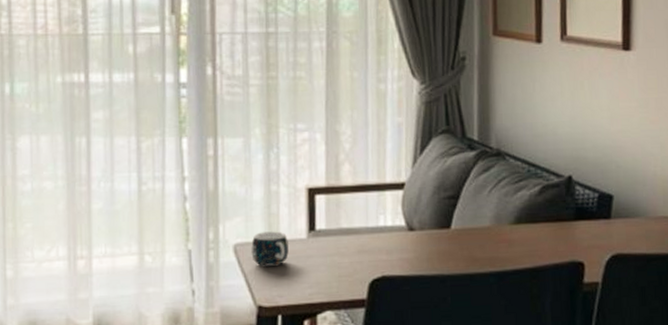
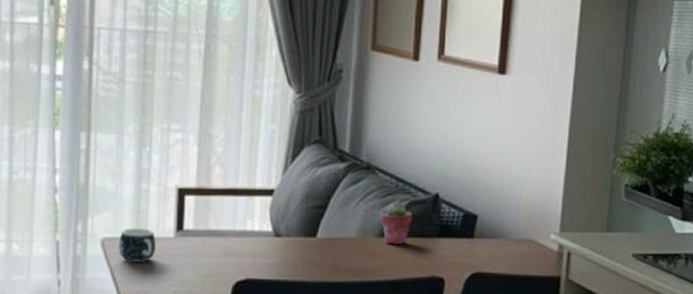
potted succulent: none [514,187,547,232] -> present [380,202,413,246]

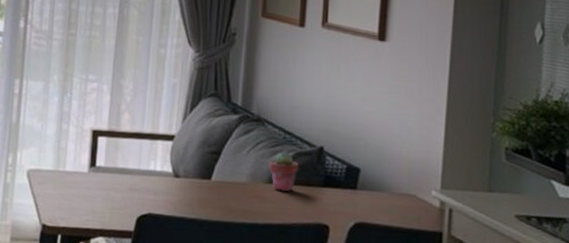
mug: present [118,227,156,262] -> none [41,162,72,192]

